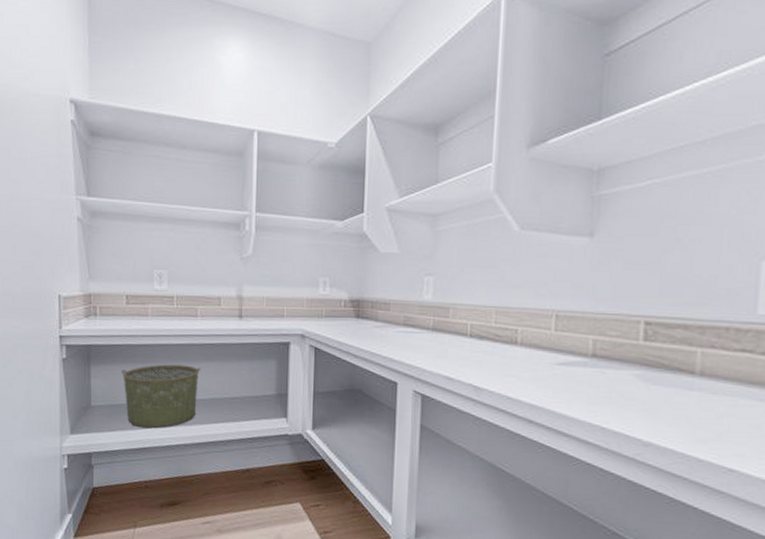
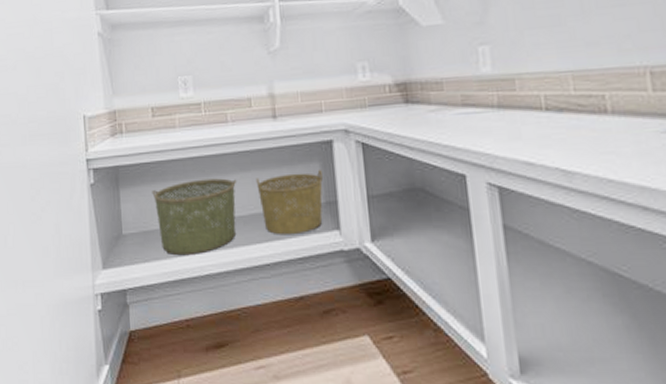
basket: none [218,365,277,419] -> present [256,169,323,236]

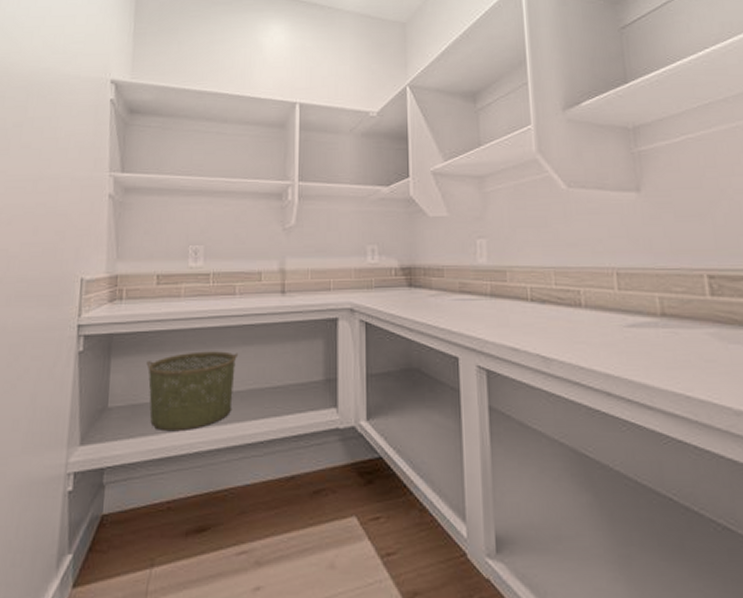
basket: present [256,169,323,236] -> none [258,346,325,412]

